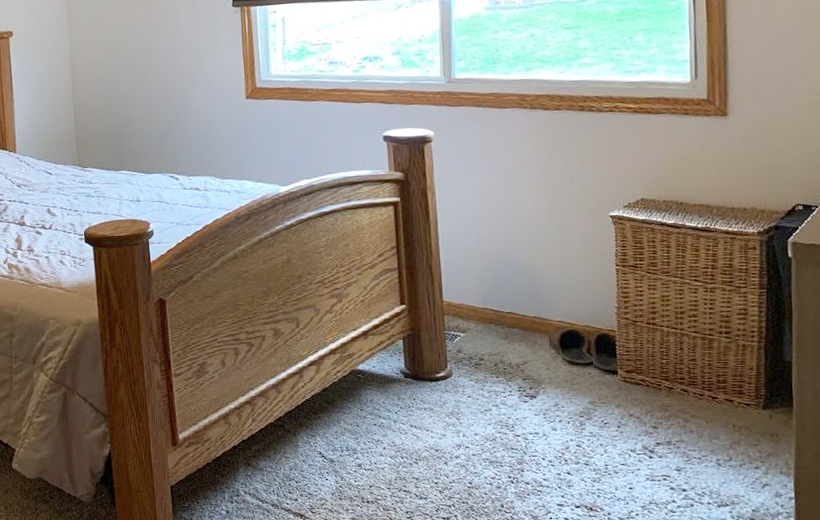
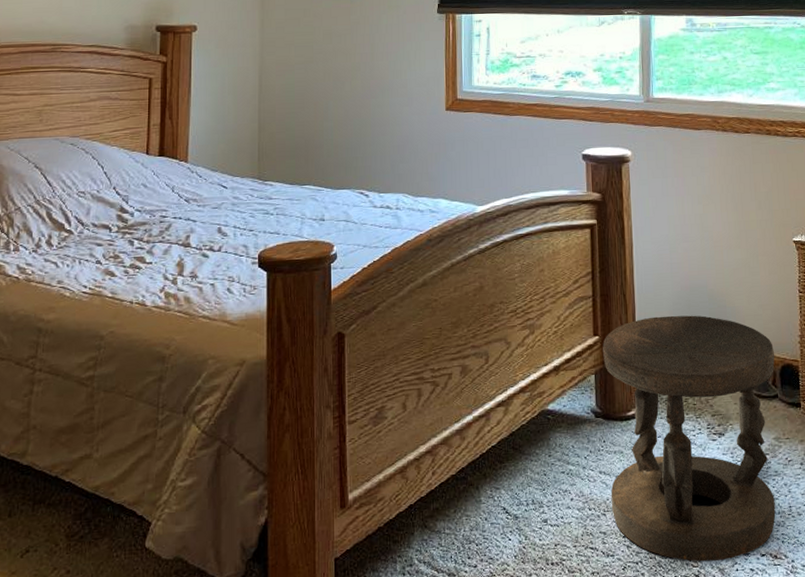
stool: none [410,286,591,510] -> present [603,315,776,562]

